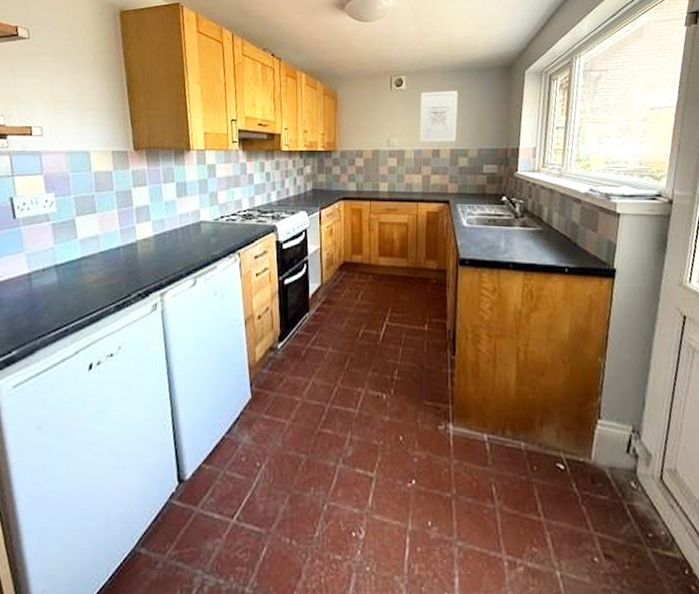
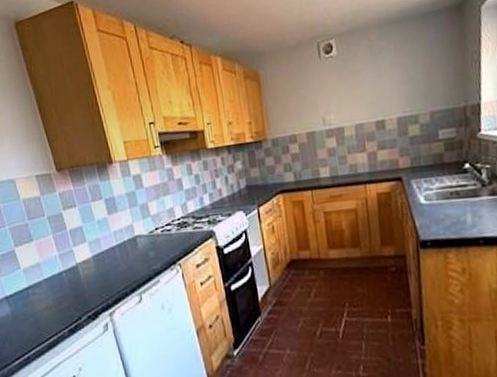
wall art: present [419,91,458,142] -> none [355,47,404,115]

